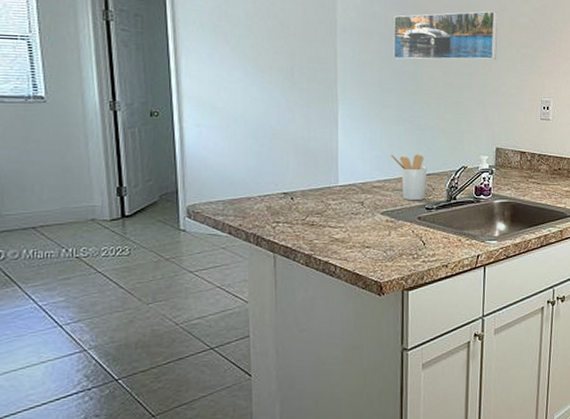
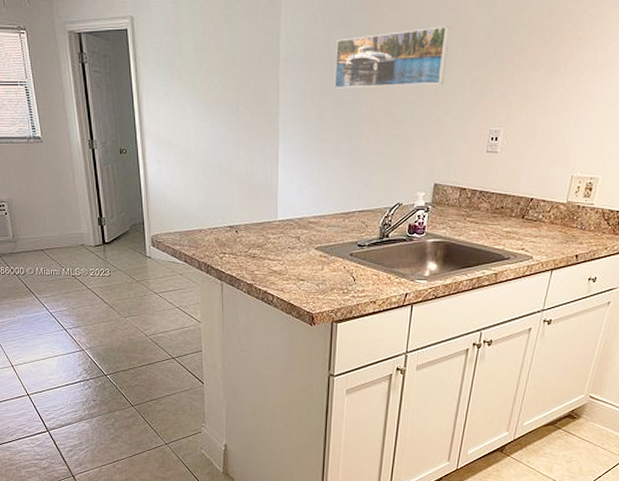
utensil holder: present [391,154,427,201] -> none [327,190,362,238]

